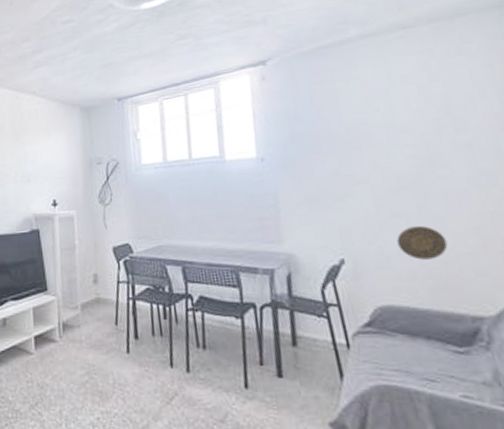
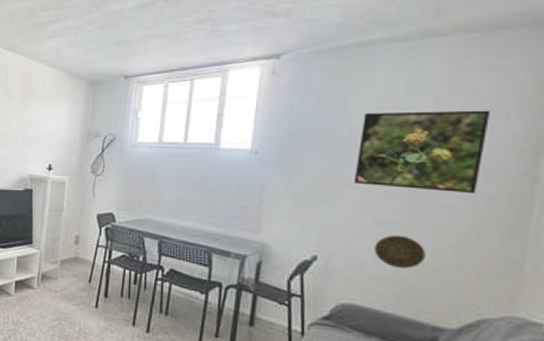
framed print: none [356,92,477,179] -> present [353,110,491,193]

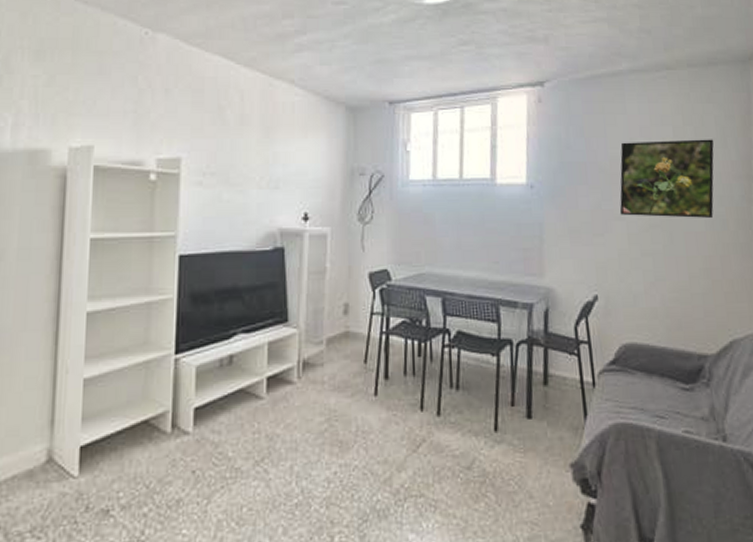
decorative plate: present [375,234,426,269] -> none [644,264,685,299]

